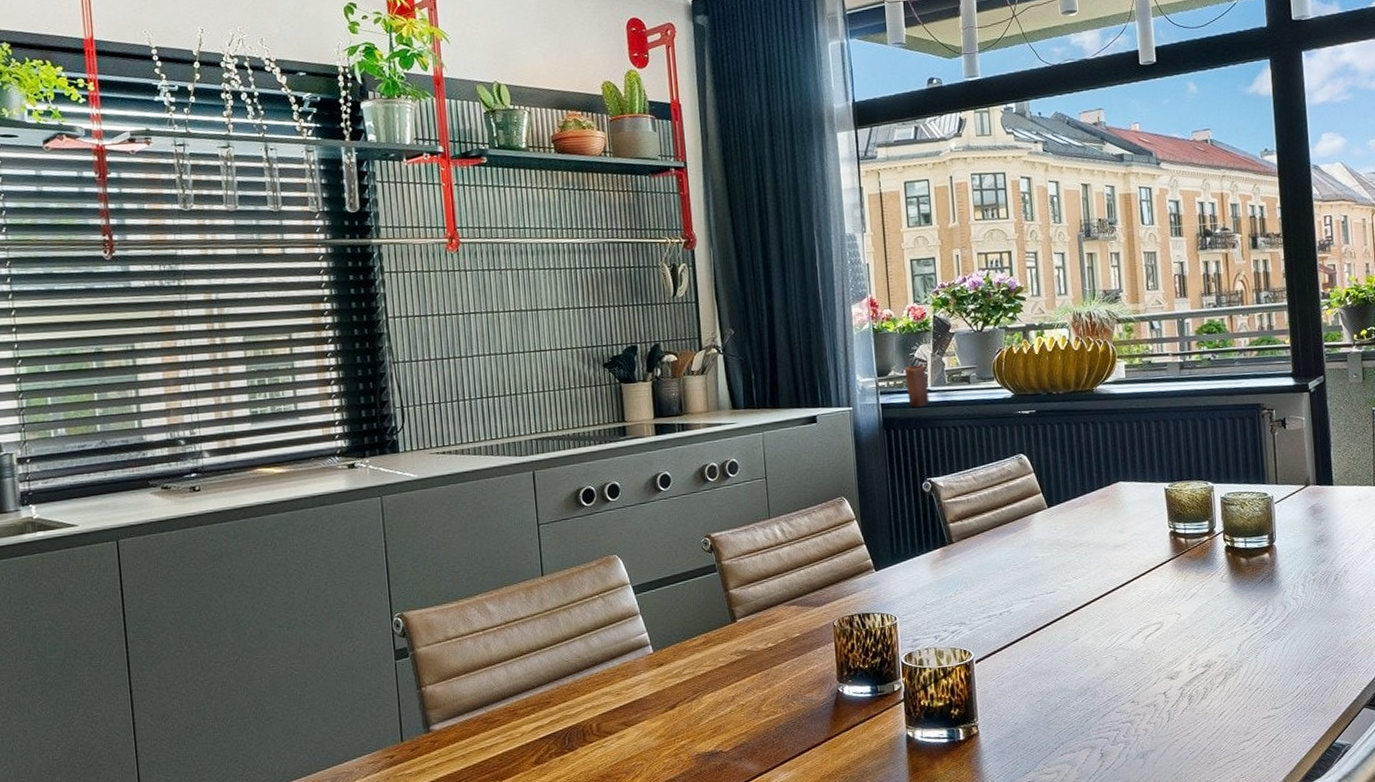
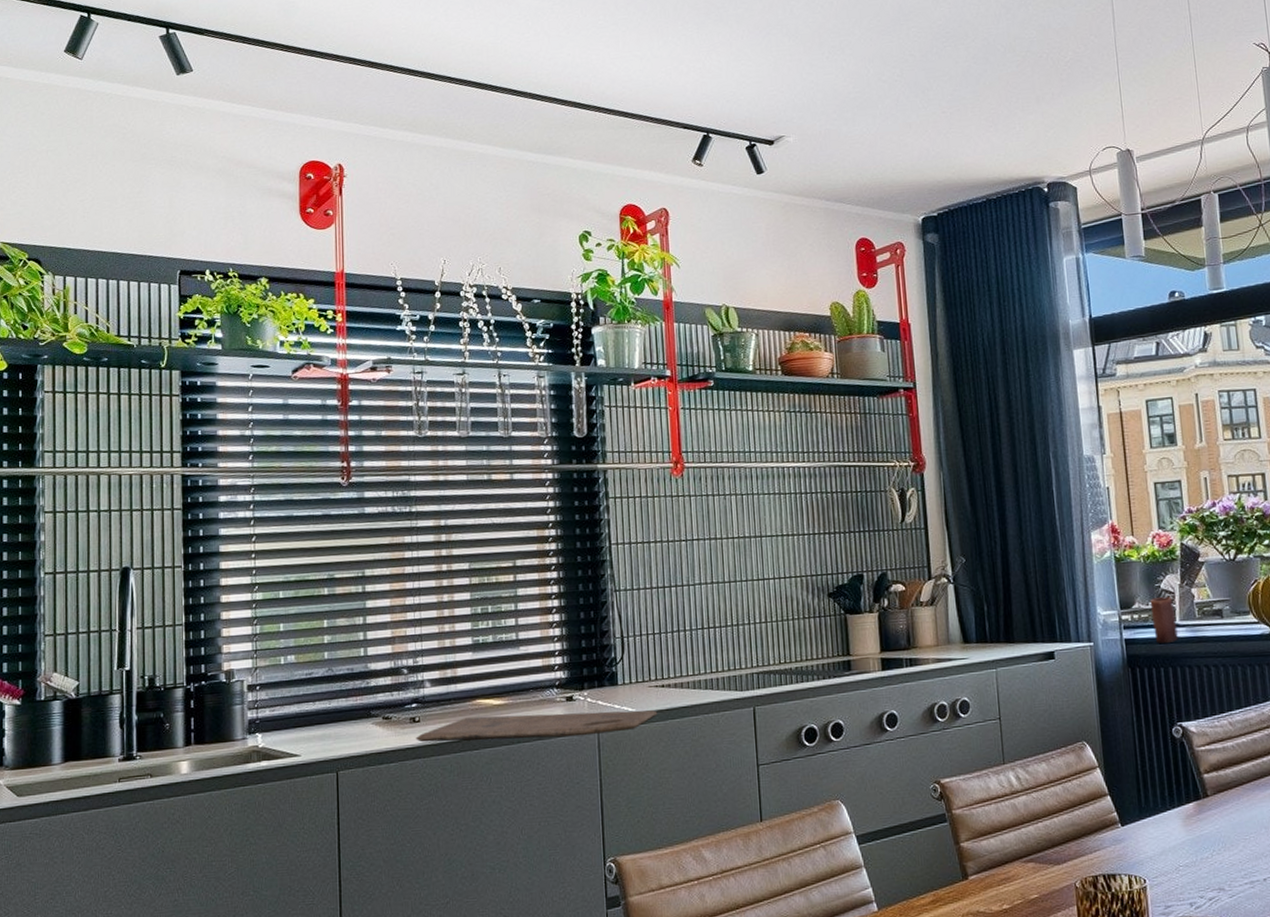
cutting board: none [197,475,440,510] -> present [416,710,658,743]

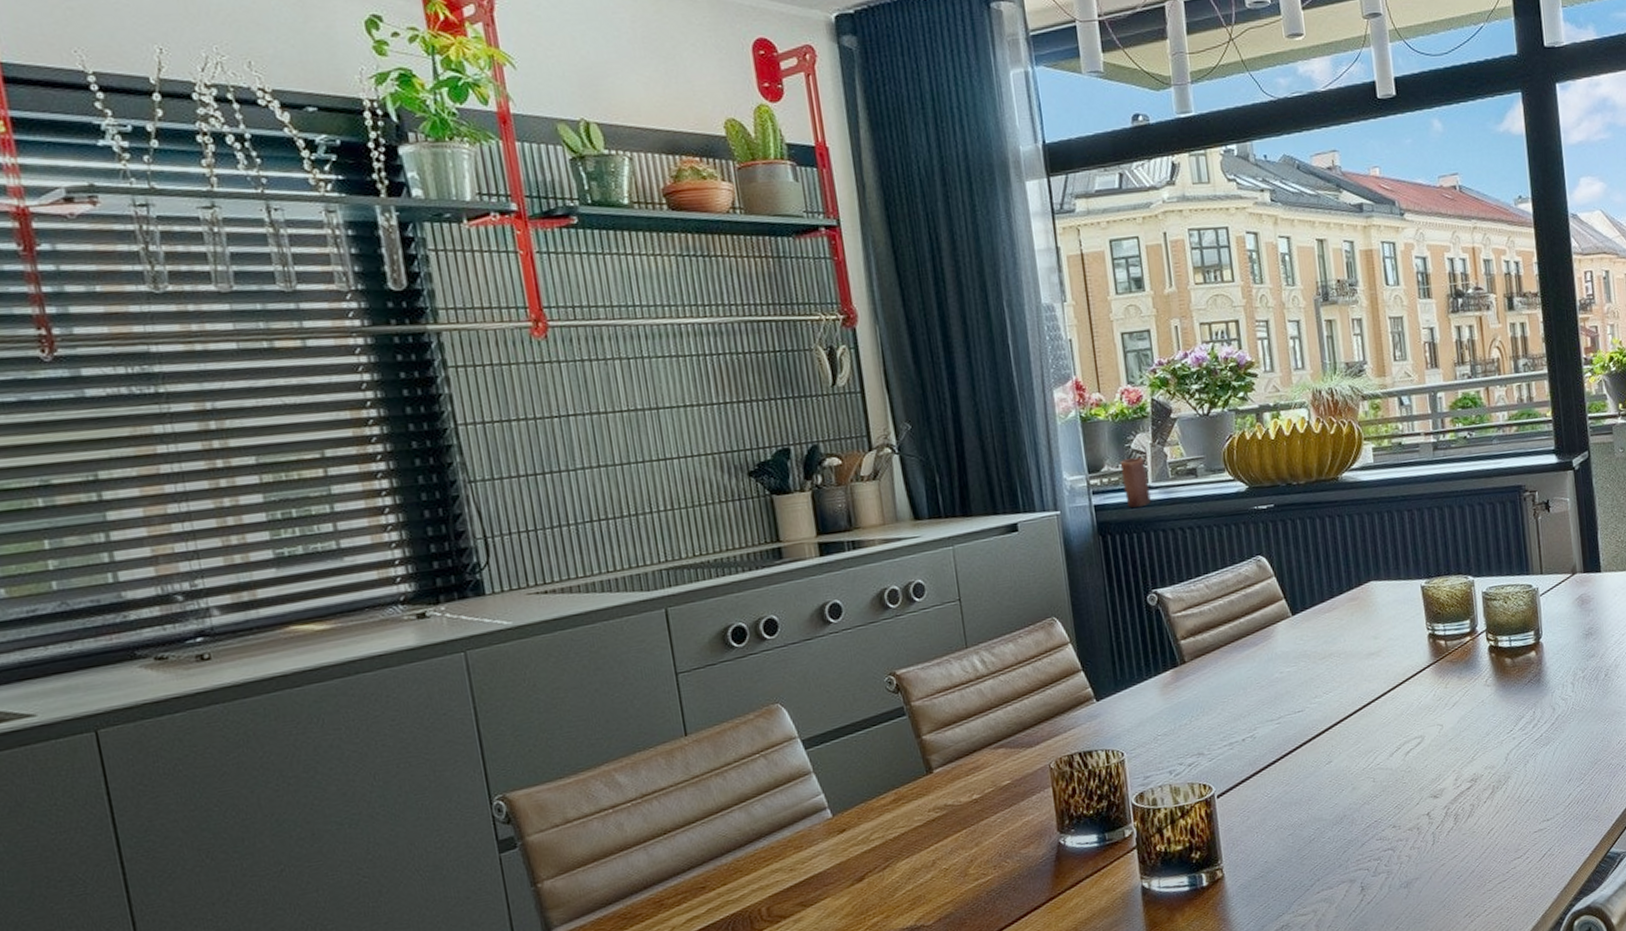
cutting board: present [416,710,658,743] -> none [207,621,543,684]

